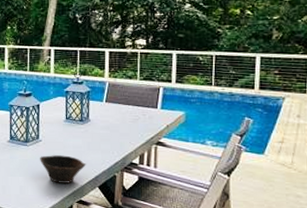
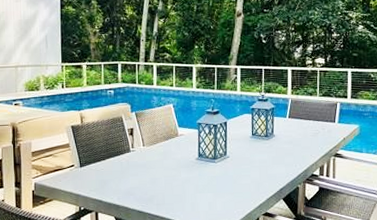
bowl: present [40,155,86,183] -> none [228,170,271,198]

